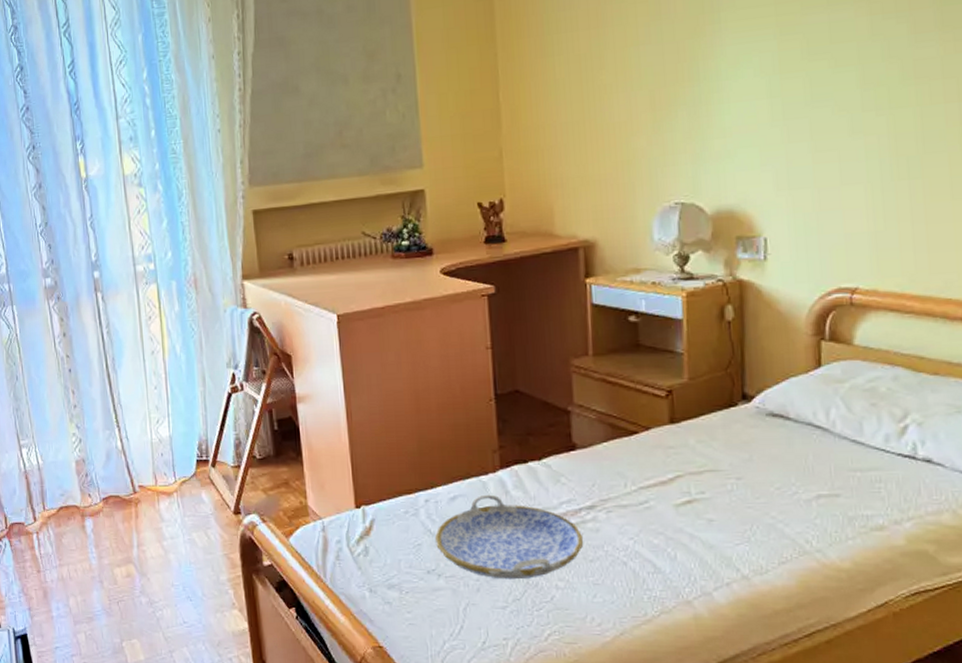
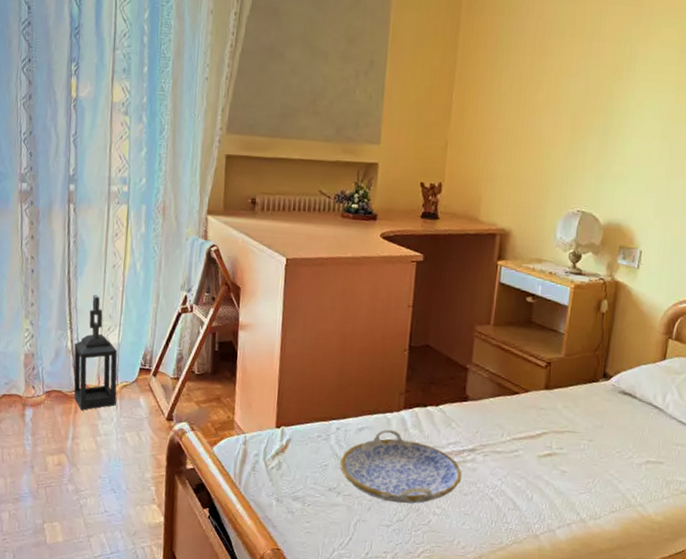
lantern: none [125,385,177,514] -> present [73,294,118,410]

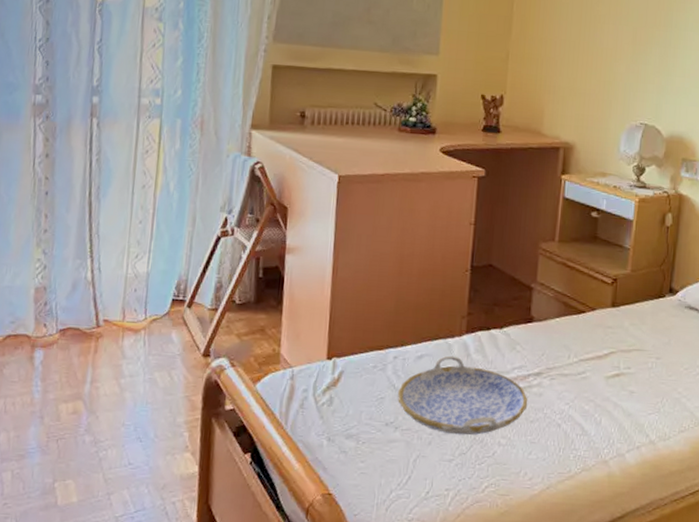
lantern: present [73,294,118,410] -> none [93,218,146,349]

